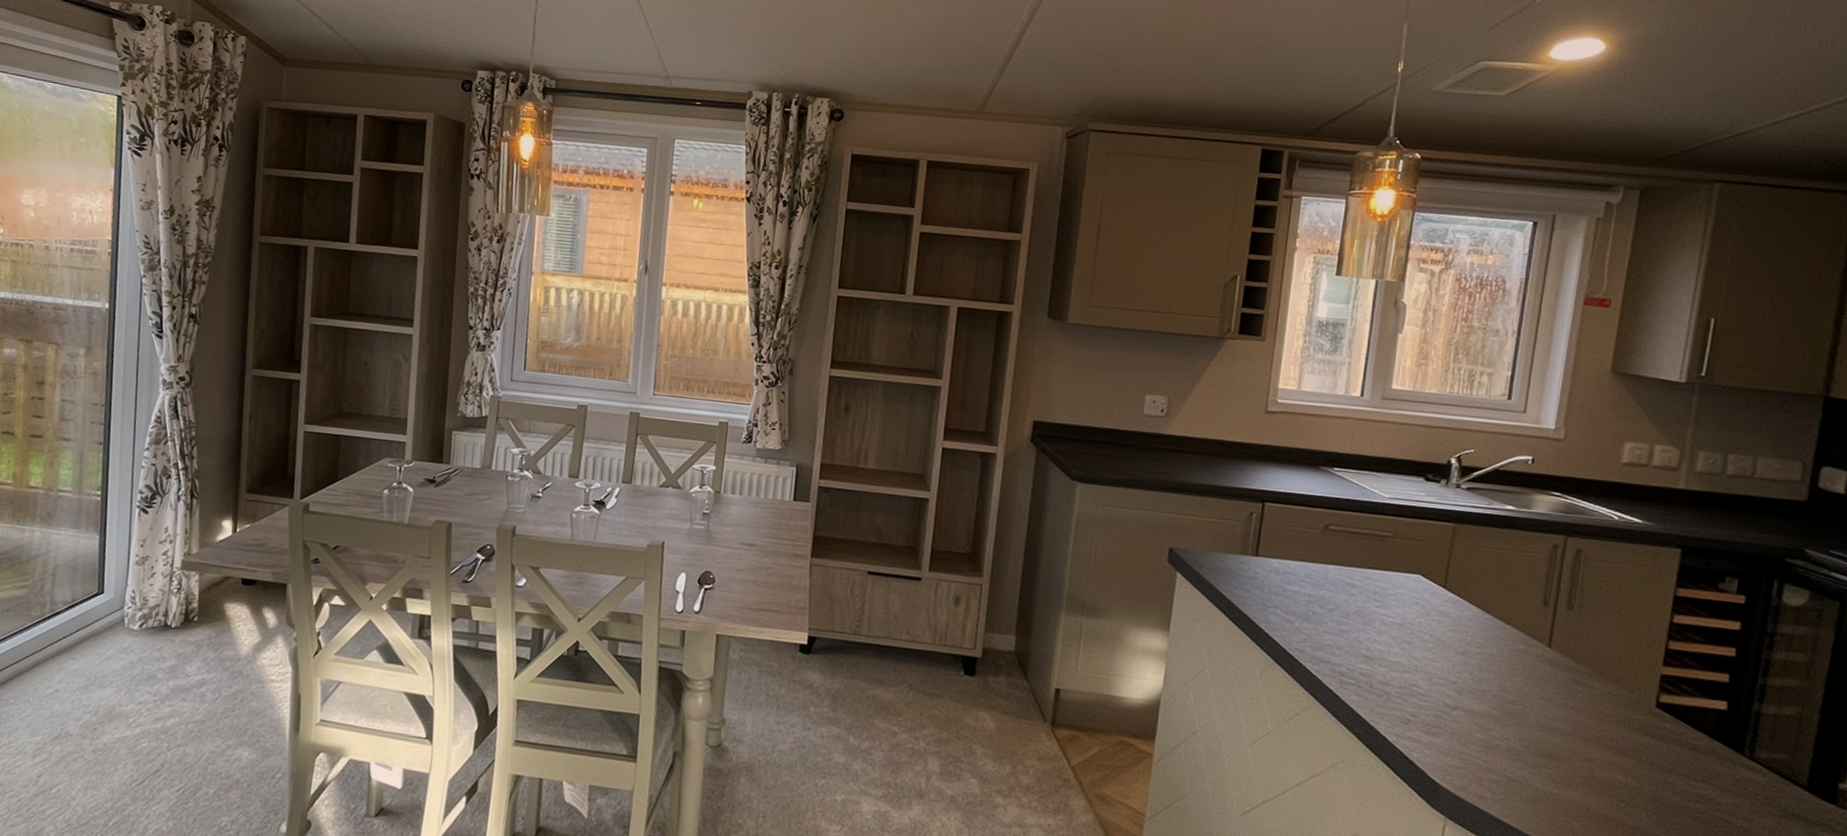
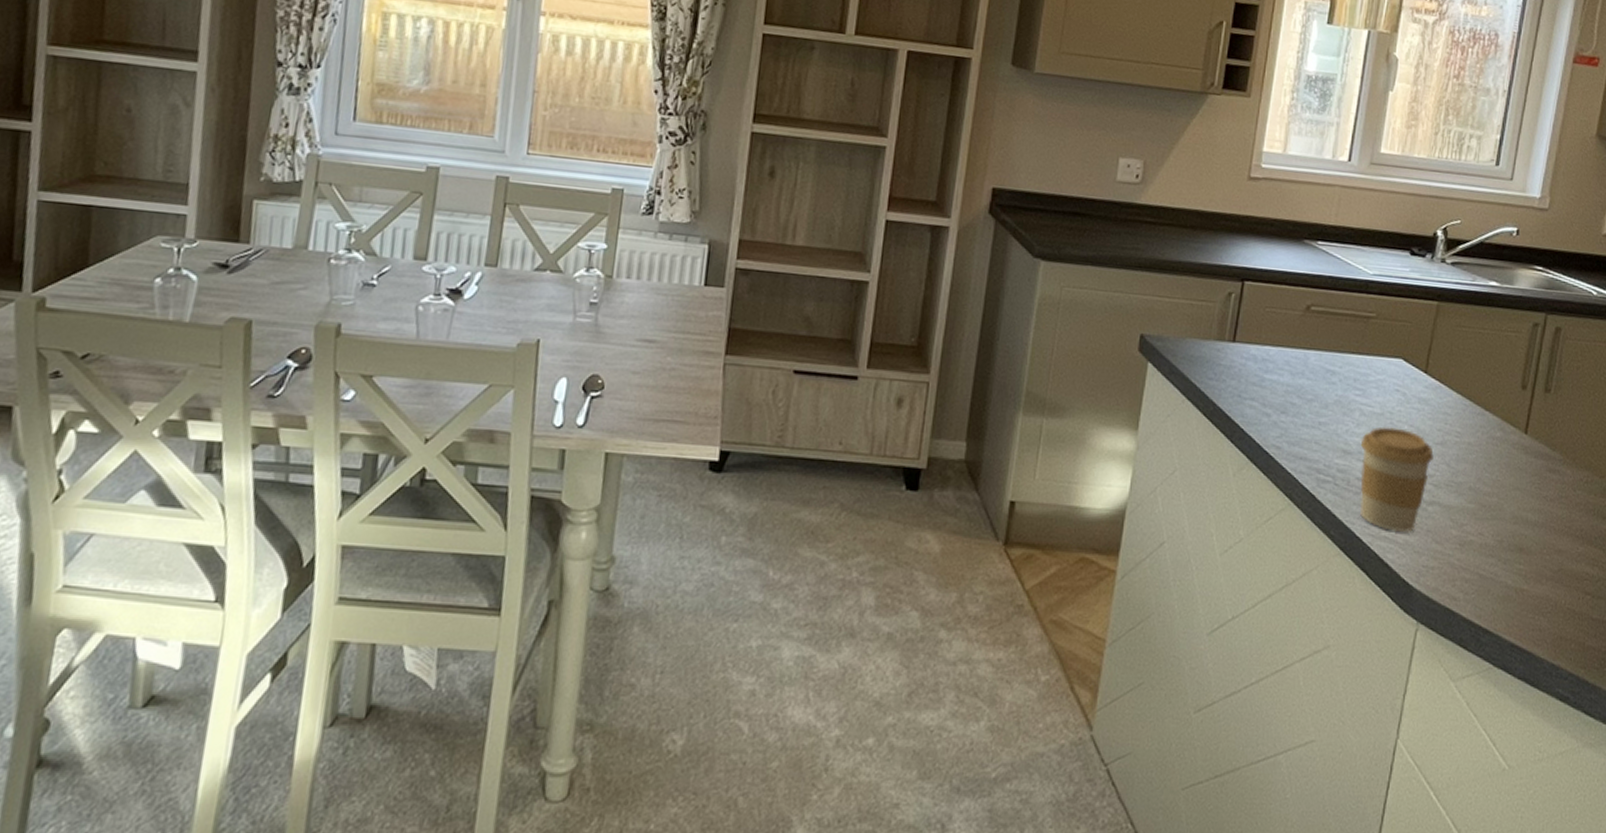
coffee cup: none [1382,636,1456,735] -> present [1360,426,1434,534]

